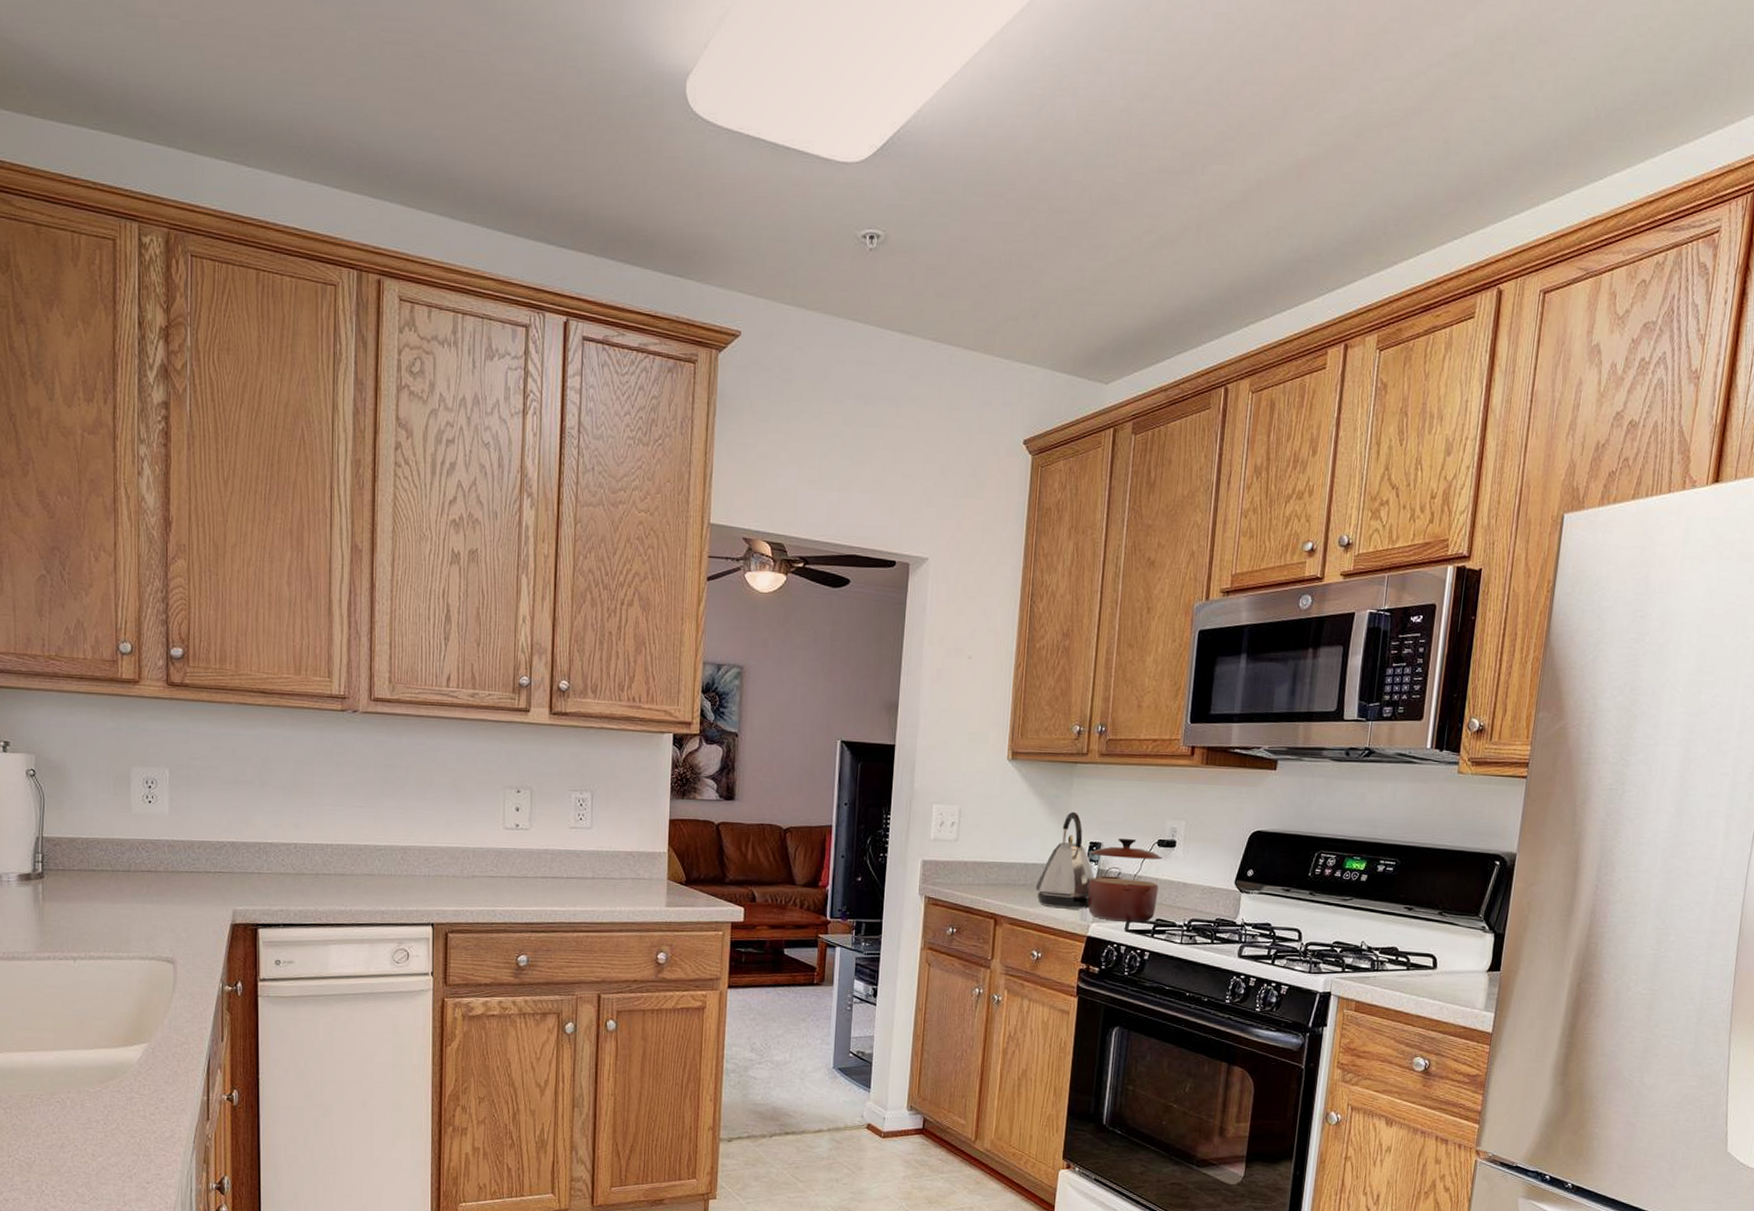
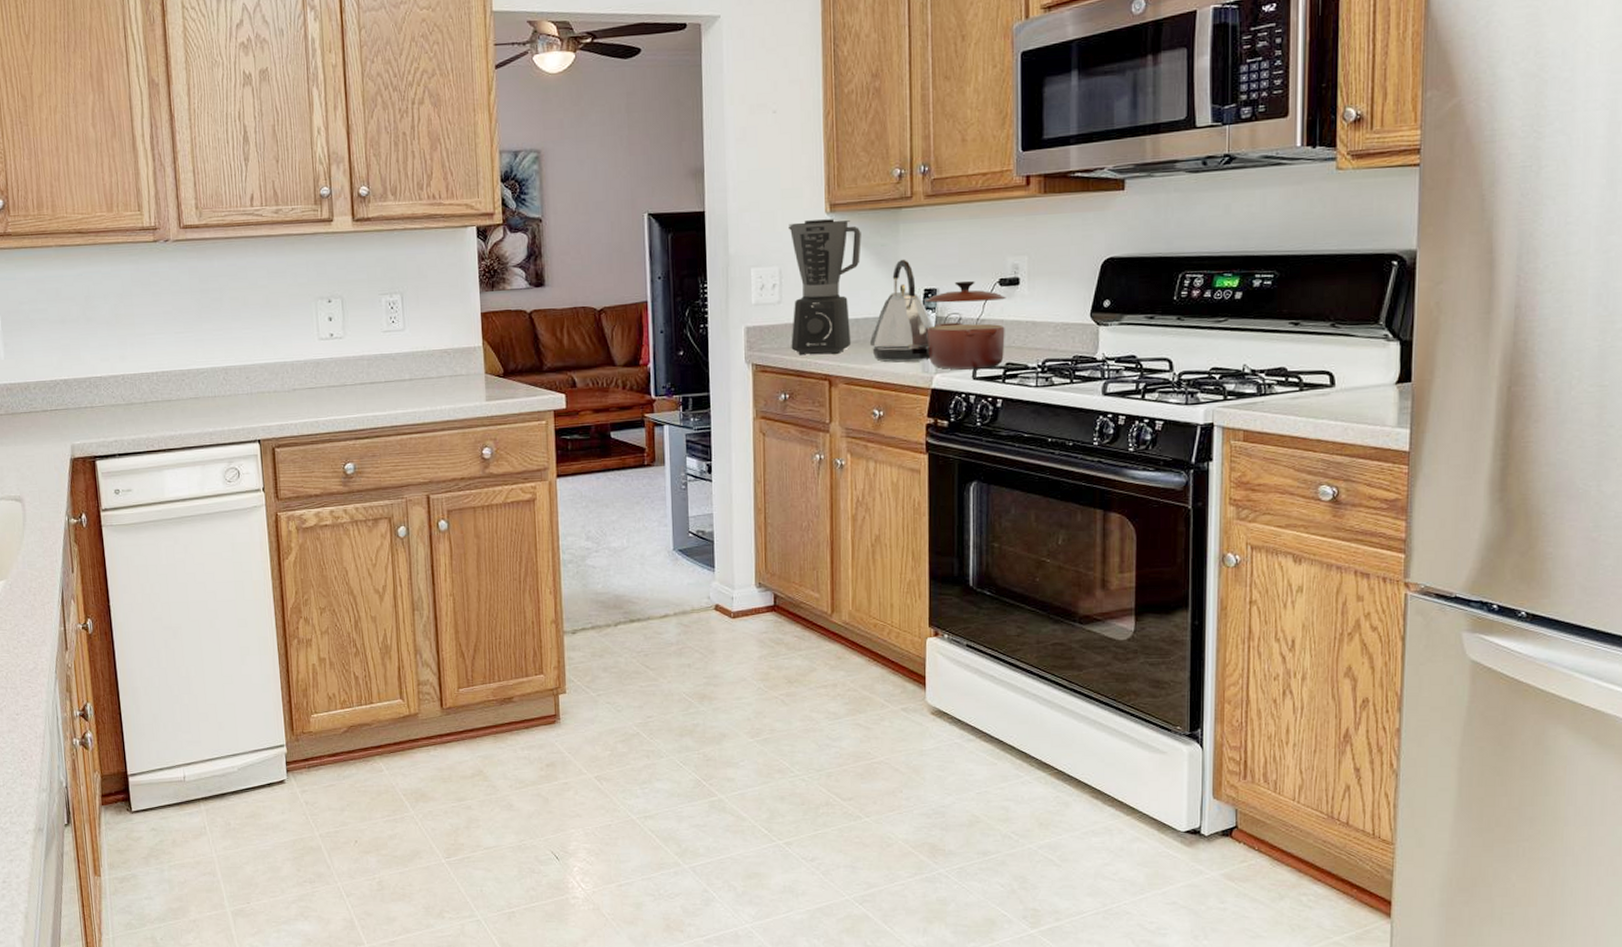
blender: none [963,765,1038,896] -> present [789,219,861,356]

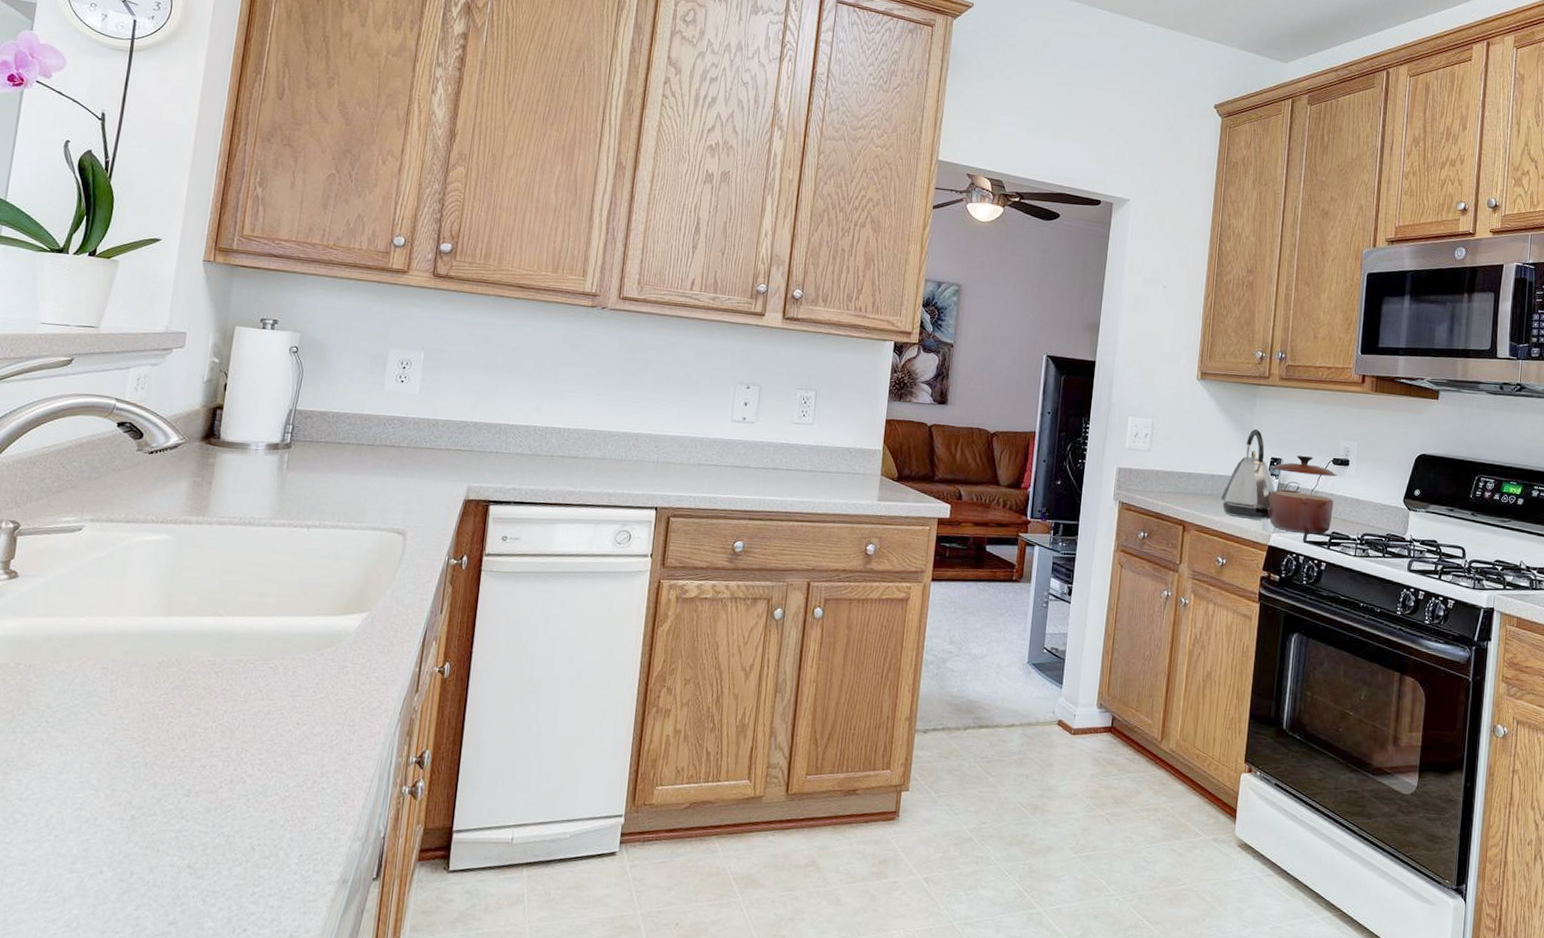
blender: present [789,219,861,356] -> none [1154,383,1224,504]

